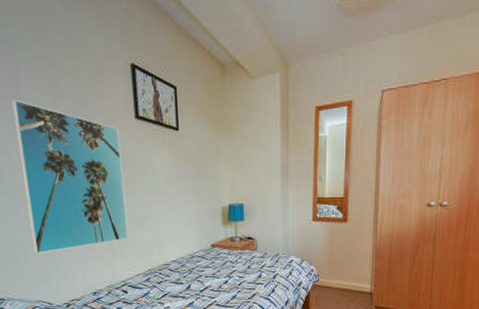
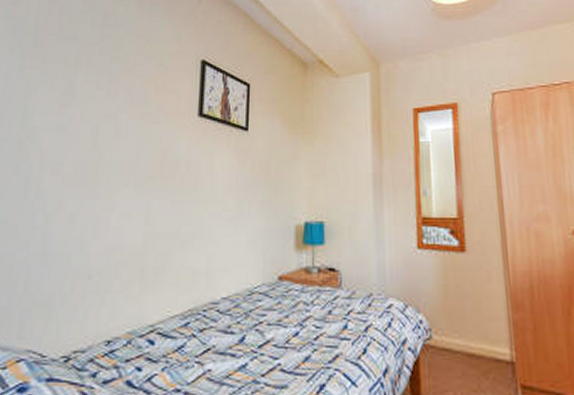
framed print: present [12,99,129,254] -> none [38,92,177,279]

